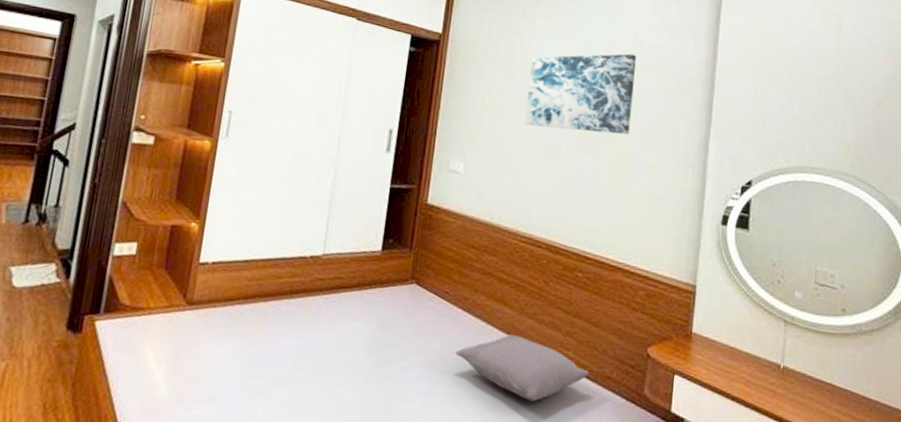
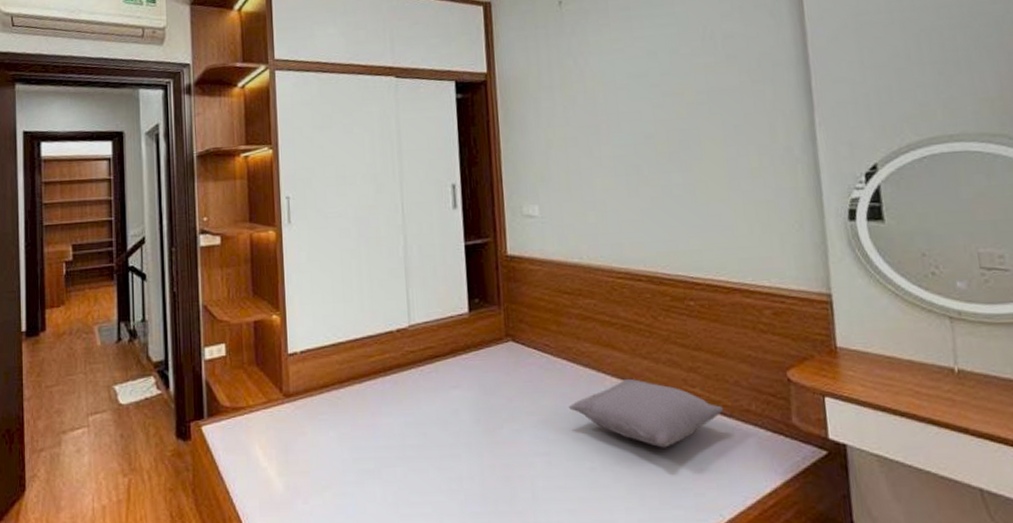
wall art: present [525,53,637,135] -> none [591,50,718,151]

